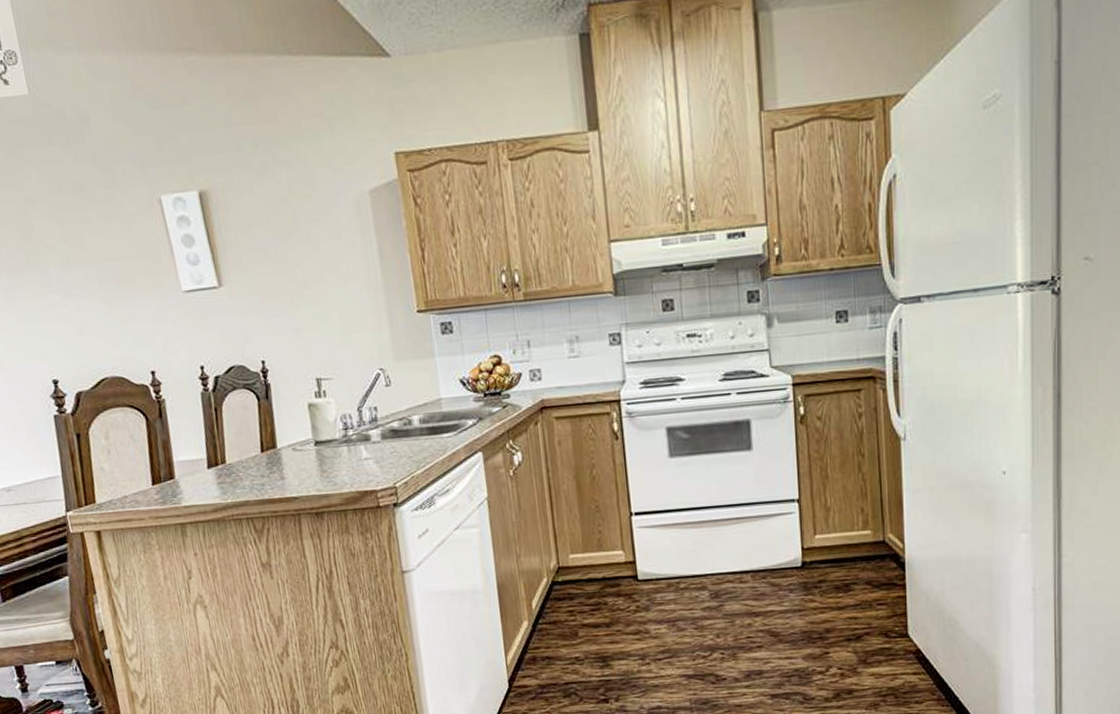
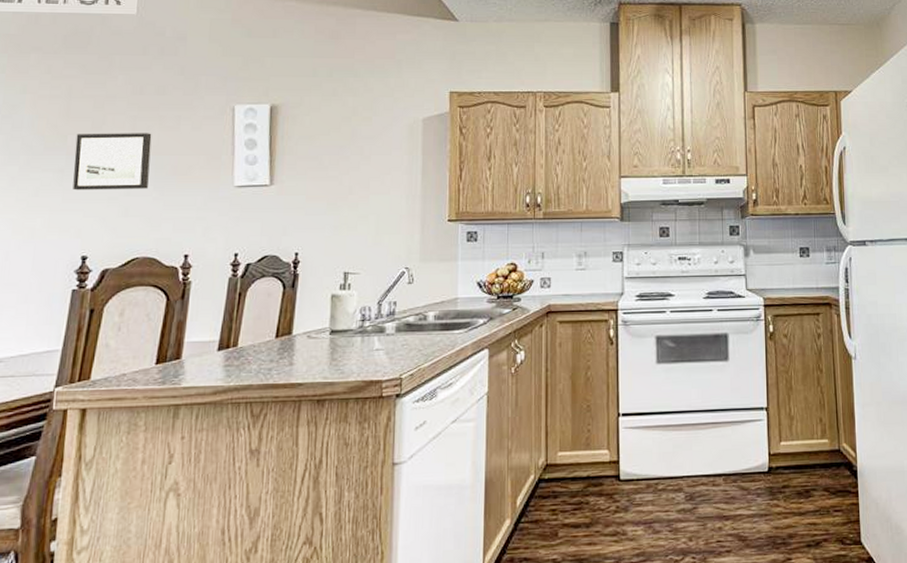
wall art: none [9,238,96,310] -> present [73,133,152,190]

